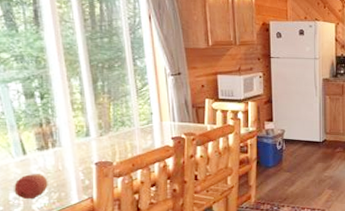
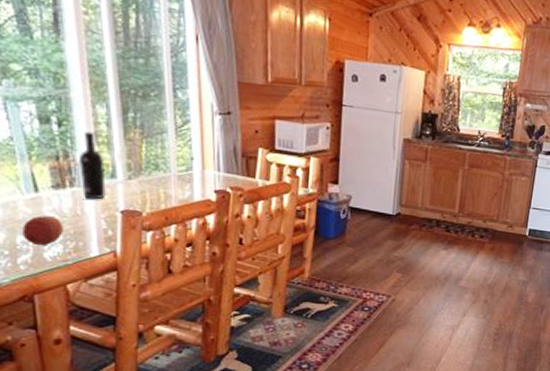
wine bottle: none [59,101,82,156] -> present [79,131,106,200]

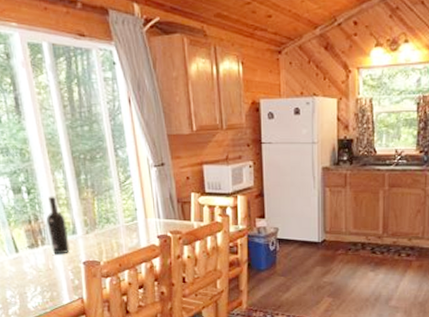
fruit: present [22,216,63,245] -> none [10,272,41,297]

